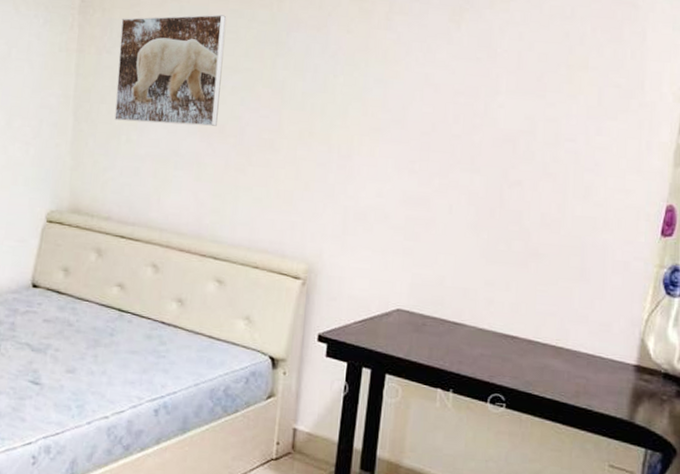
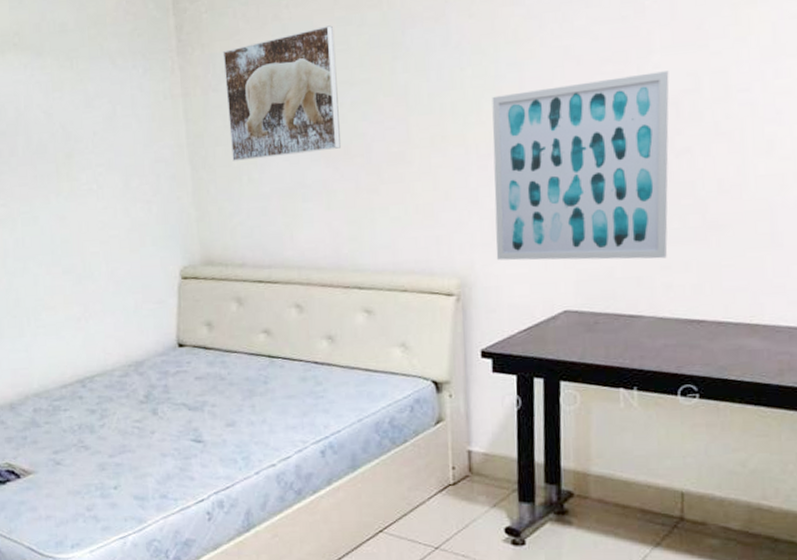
wall art: none [343,105,511,276] -> present [492,71,669,261]

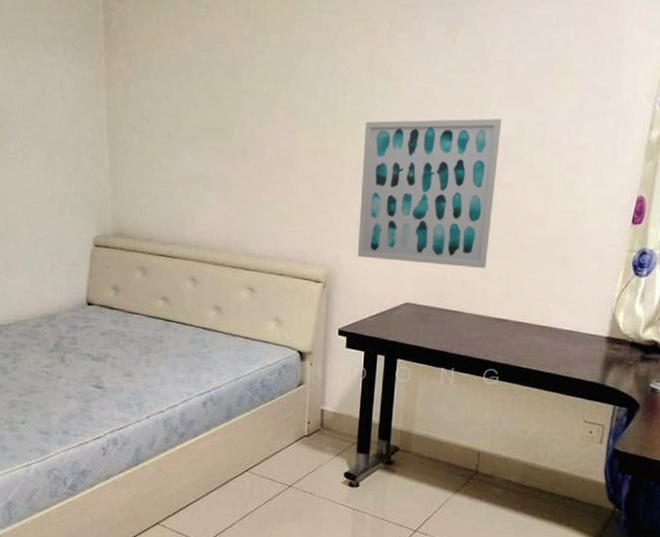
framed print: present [222,25,341,161] -> none [144,41,242,150]

